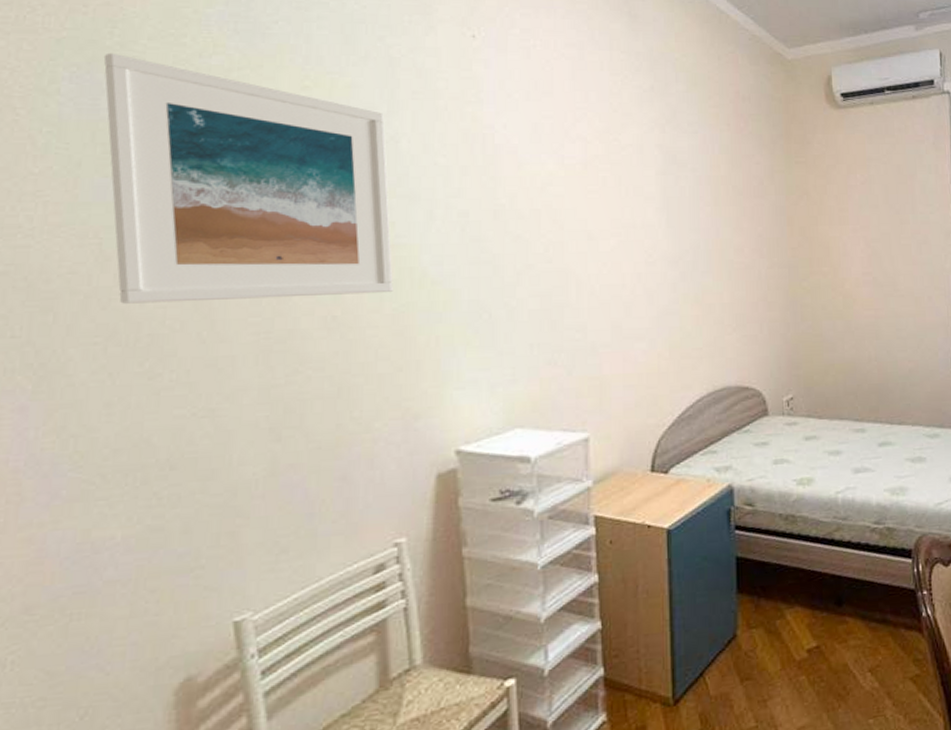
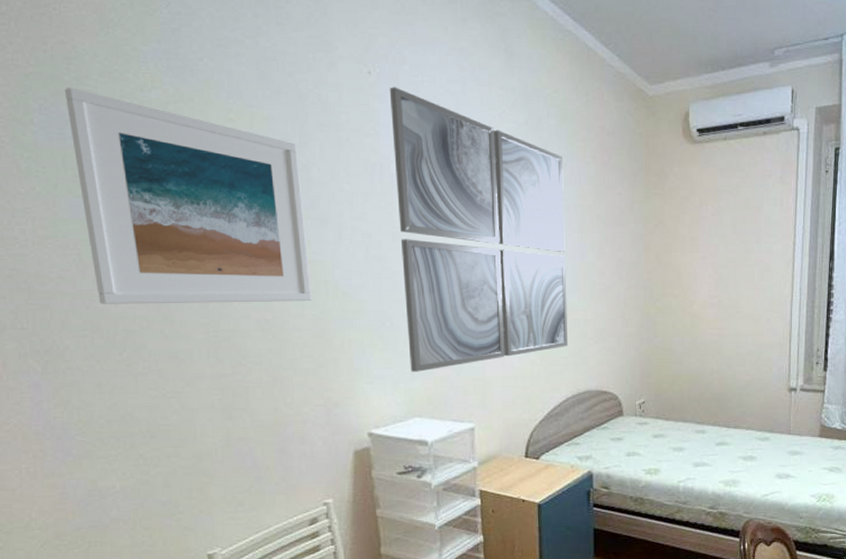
wall art: none [496,51,702,373] -> present [389,87,569,372]

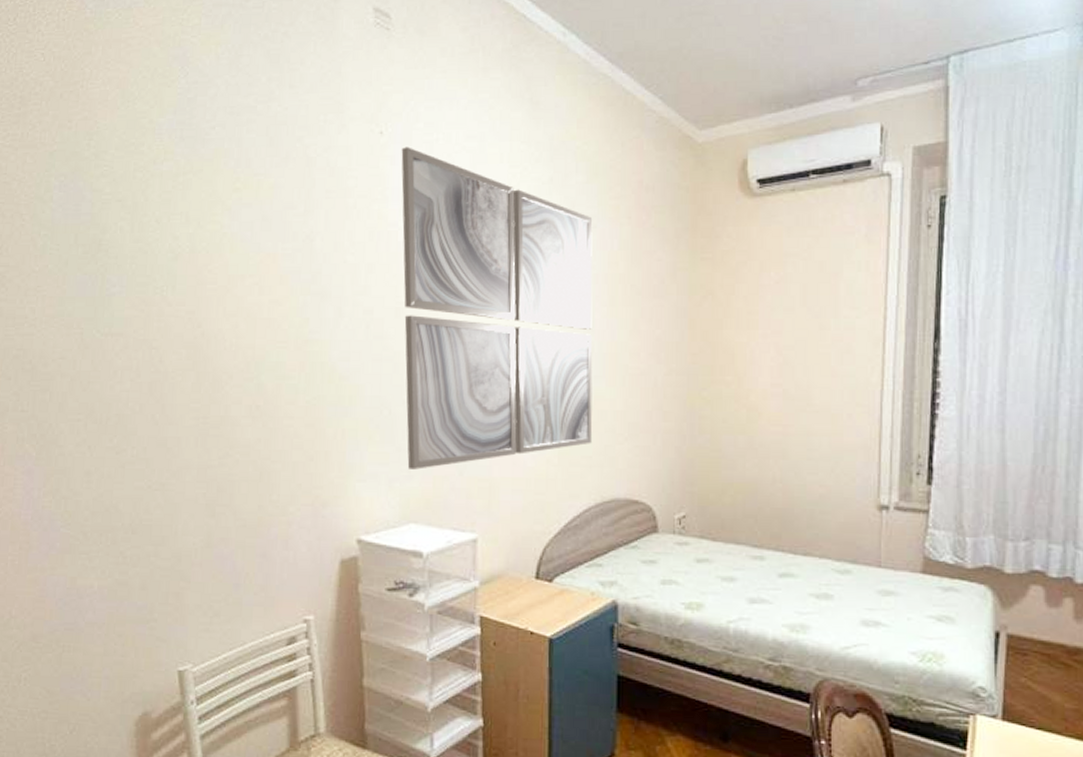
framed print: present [64,87,312,304] -> none [83,162,307,387]

